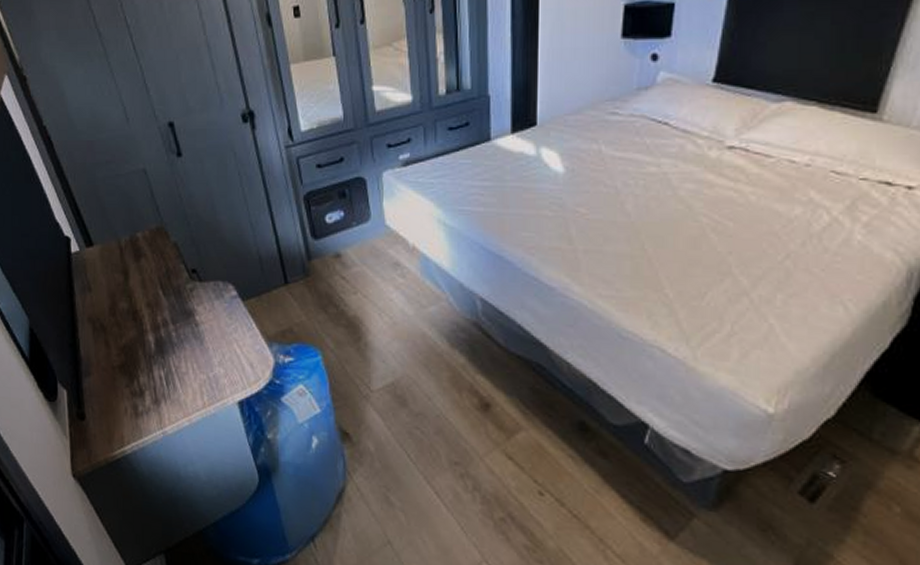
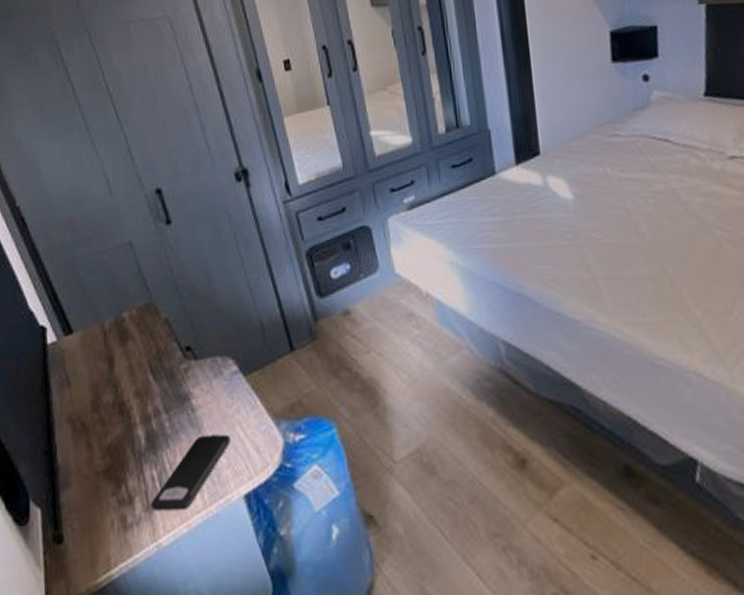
phone: none [158,347,228,407] -> present [150,434,231,511]

